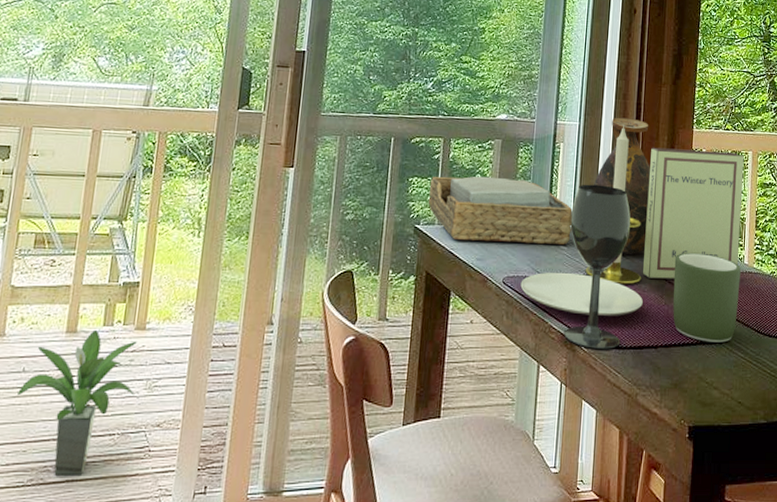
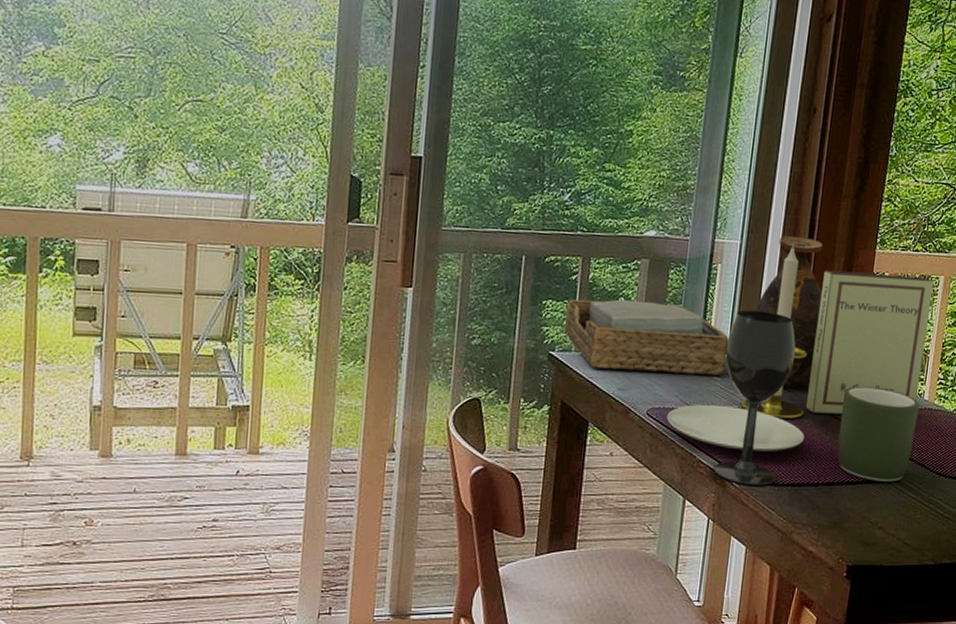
potted plant: present [17,329,137,475] -> none [131,452,251,593]

